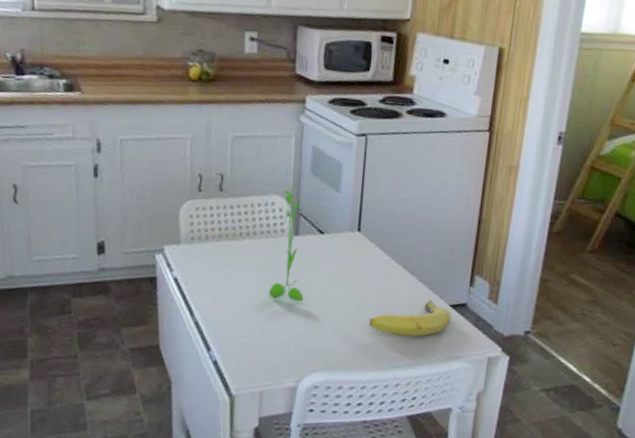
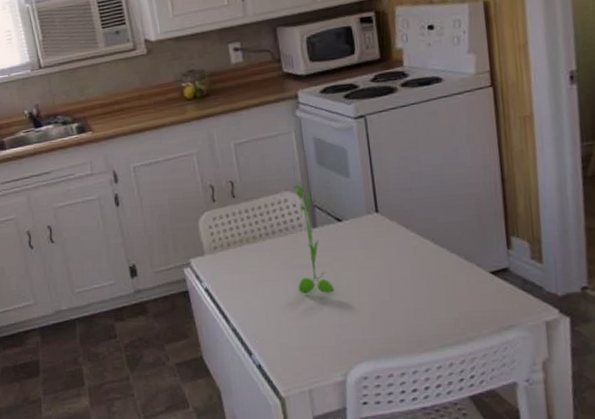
fruit: present [369,299,452,337] -> none [406,270,496,313]

